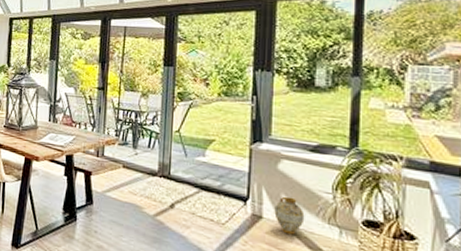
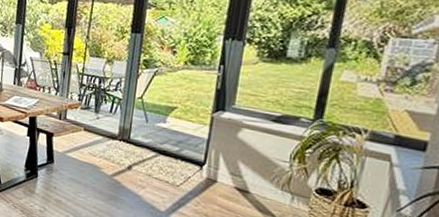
ceramic jug: present [274,196,305,235] -> none [229,163,259,199]

